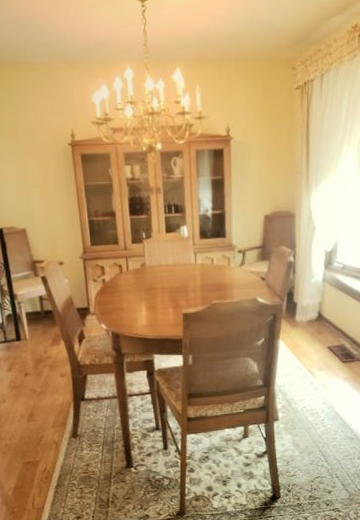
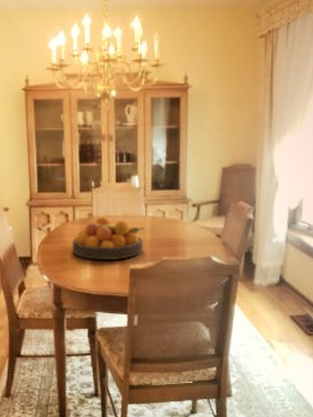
fruit bowl: none [127,265,195,307] -> present [72,216,144,261]

